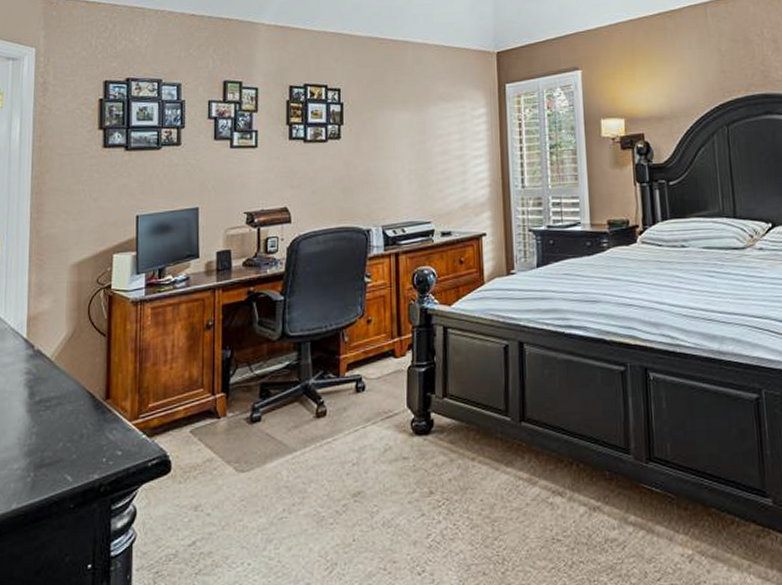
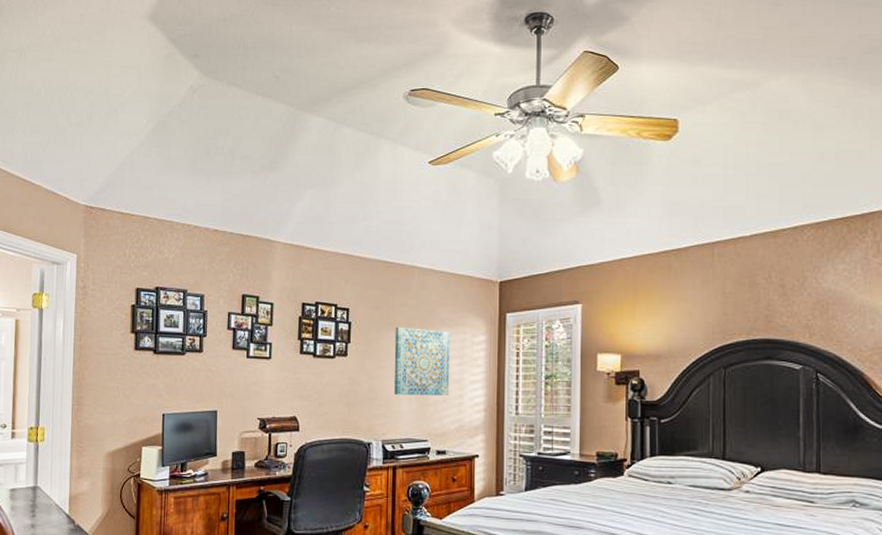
wall art: none [390,104,452,176] -> present [394,326,450,396]

